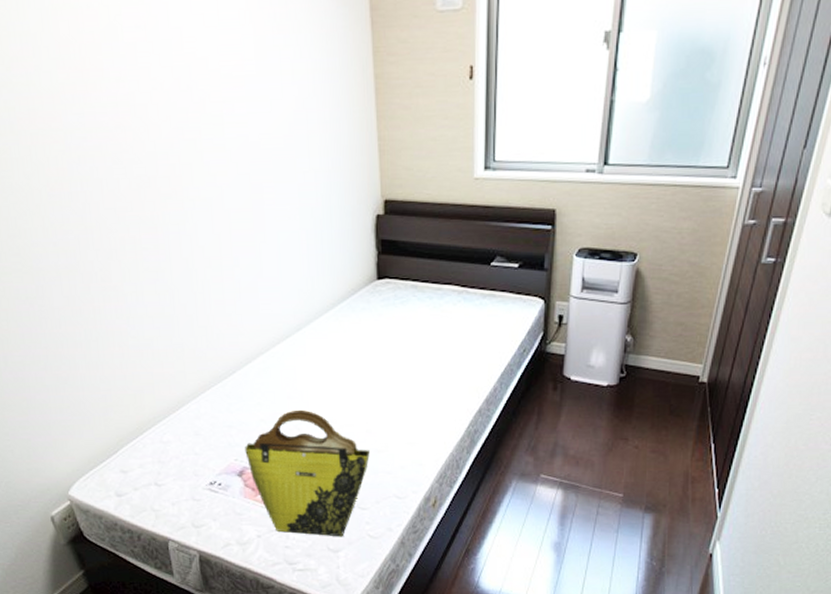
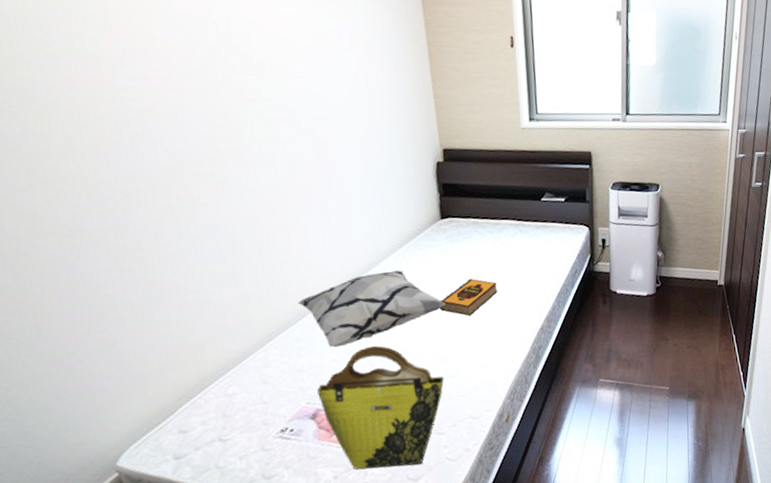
decorative pillow: none [229,332,378,407] -> present [297,270,446,348]
hardback book: none [371,348,434,389] -> present [440,279,498,316]

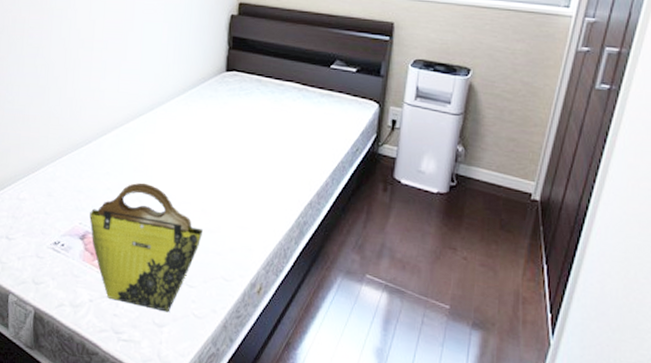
decorative pillow: present [297,270,446,348] -> none [87,113,218,178]
hardback book: present [440,279,498,316] -> none [211,136,271,174]

